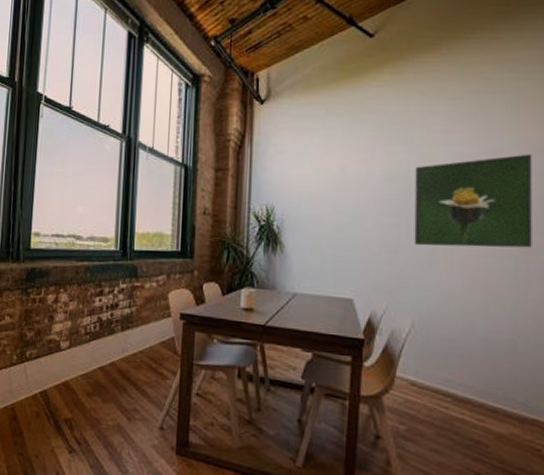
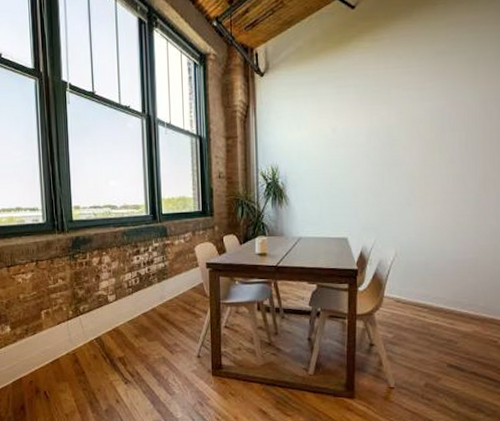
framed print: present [414,154,532,248] -> none [394,103,490,189]

